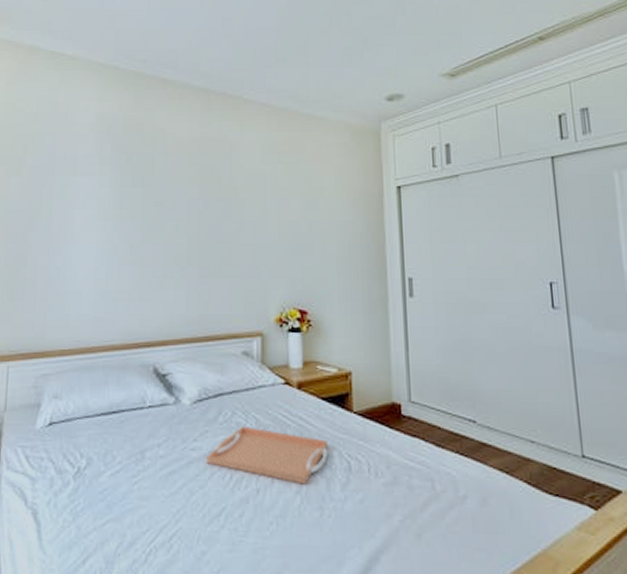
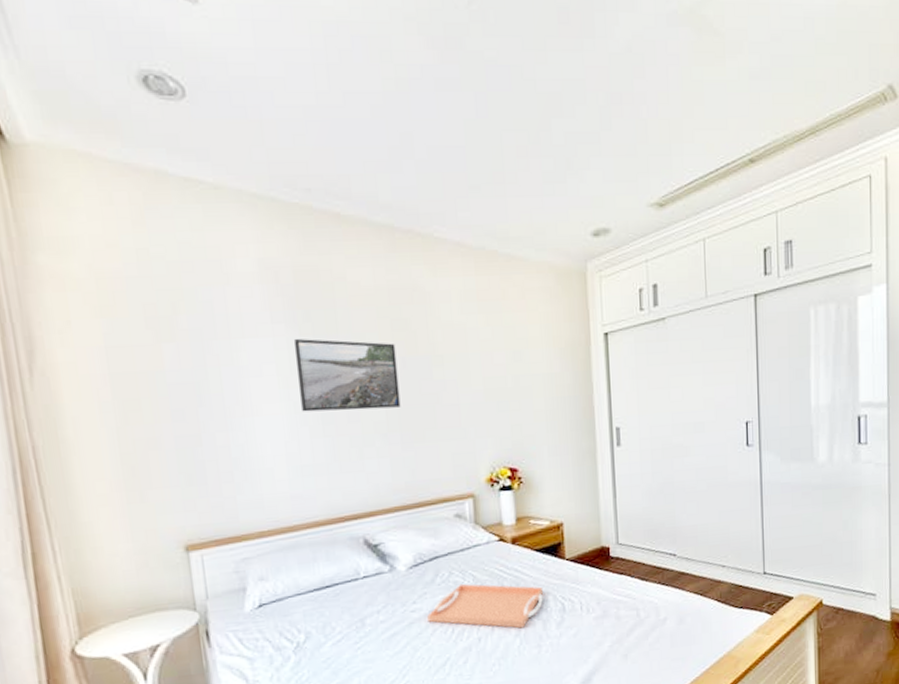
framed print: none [114,178,201,244] -> present [293,338,401,412]

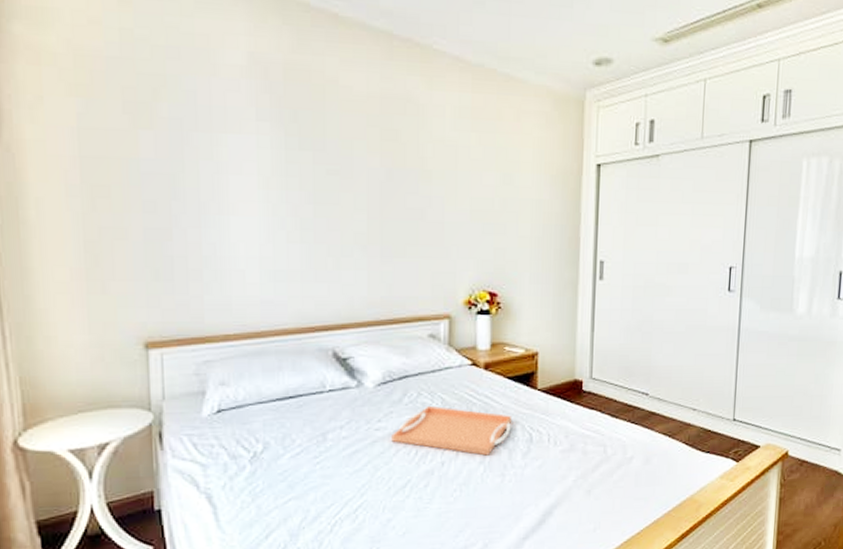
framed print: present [293,338,401,412] -> none [277,138,383,220]

